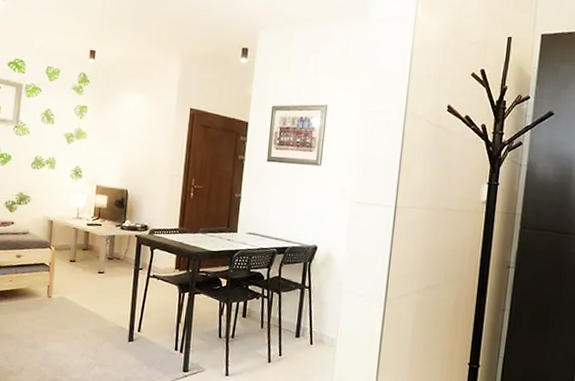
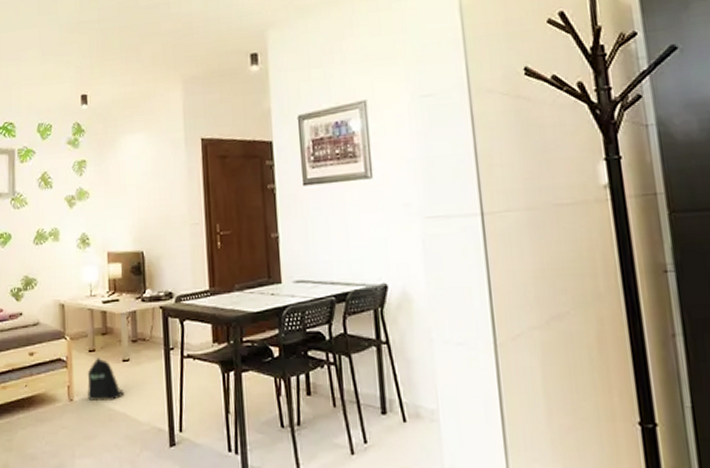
backpack: none [64,267,96,302] -> present [87,358,124,402]

